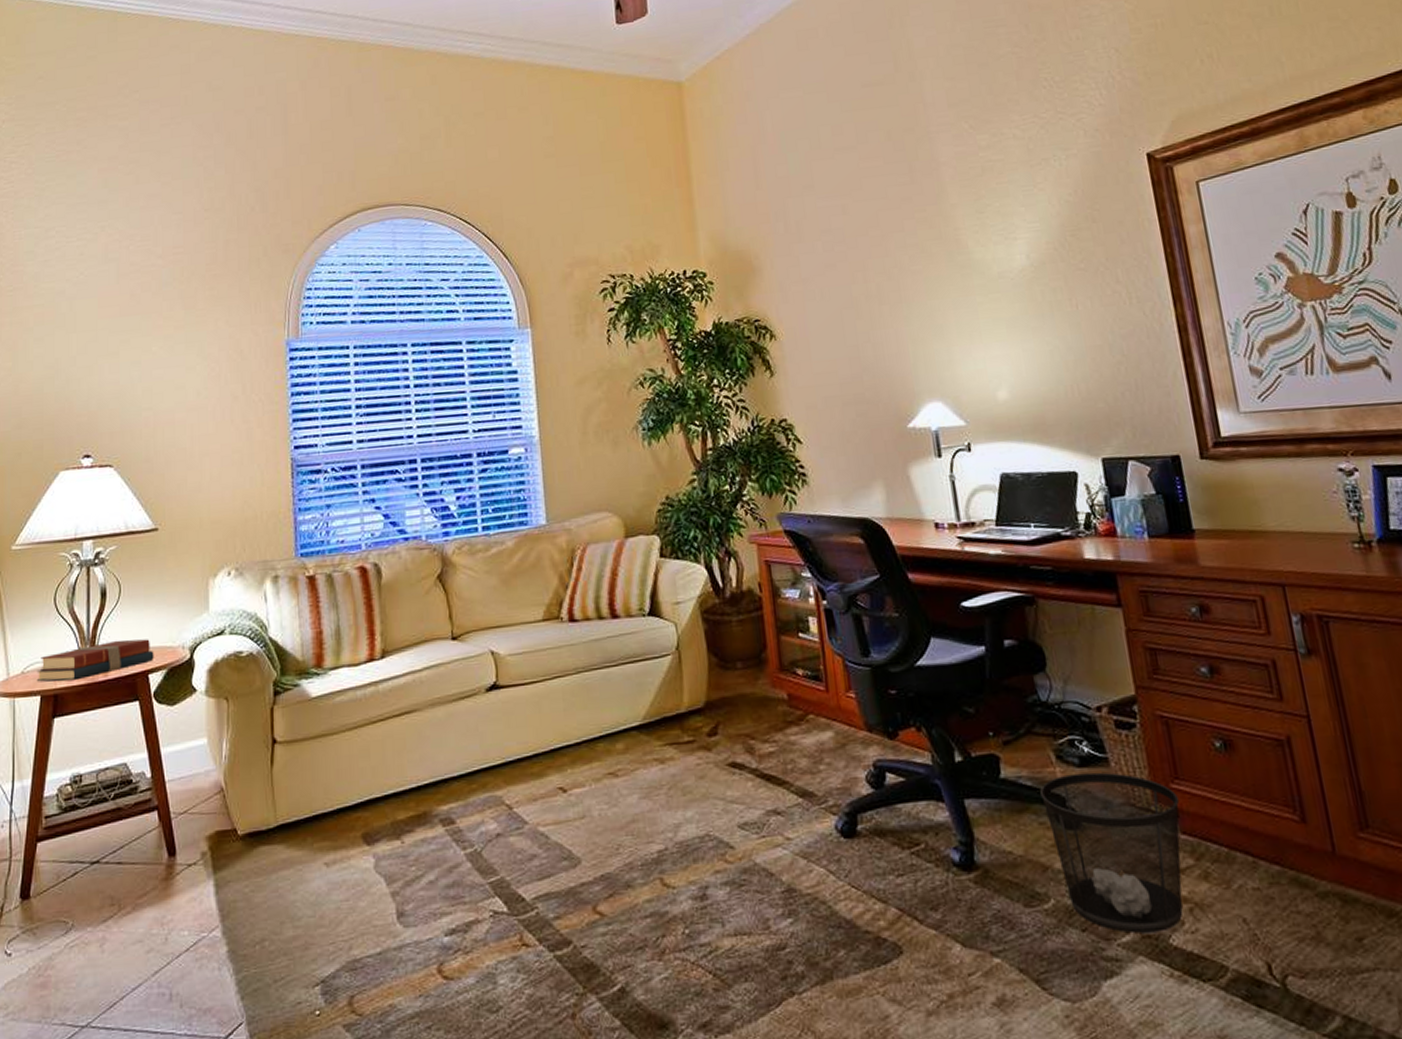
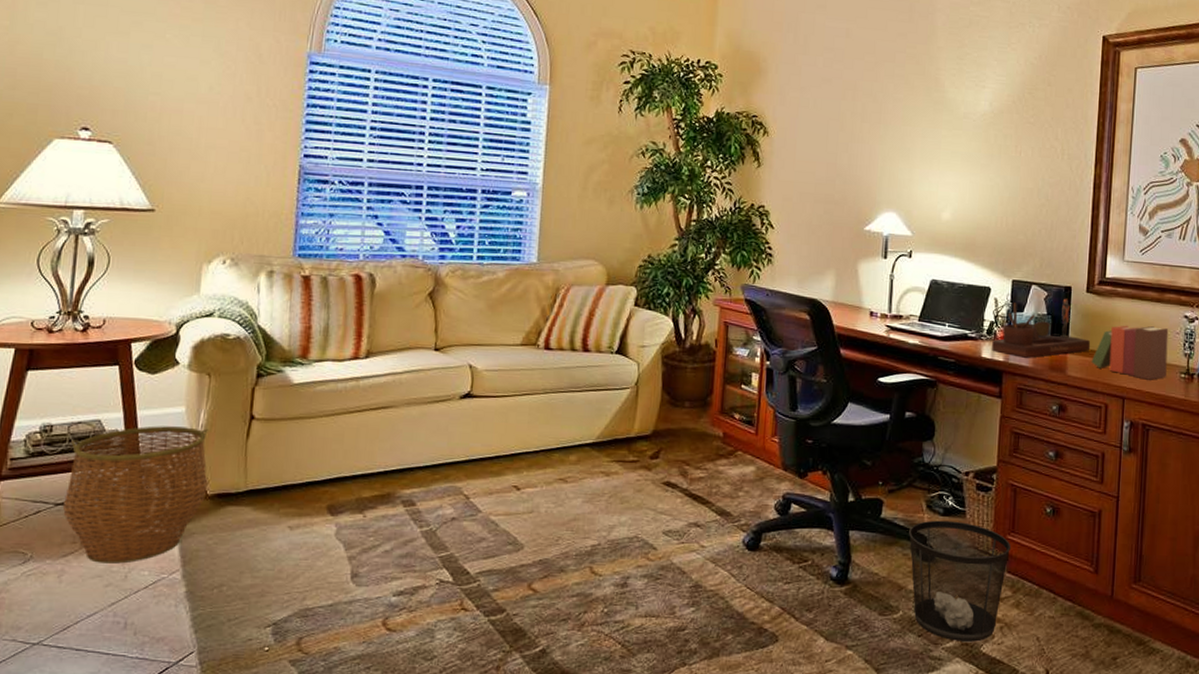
books: present [36,639,154,682] -> none [11,307,139,339]
basket: none [98,760,238,926] -> present [62,426,208,564]
desk organizer: none [1094,470,1223,553] -> present [992,298,1091,358]
books: none [1228,488,1334,558] -> present [1091,325,1169,380]

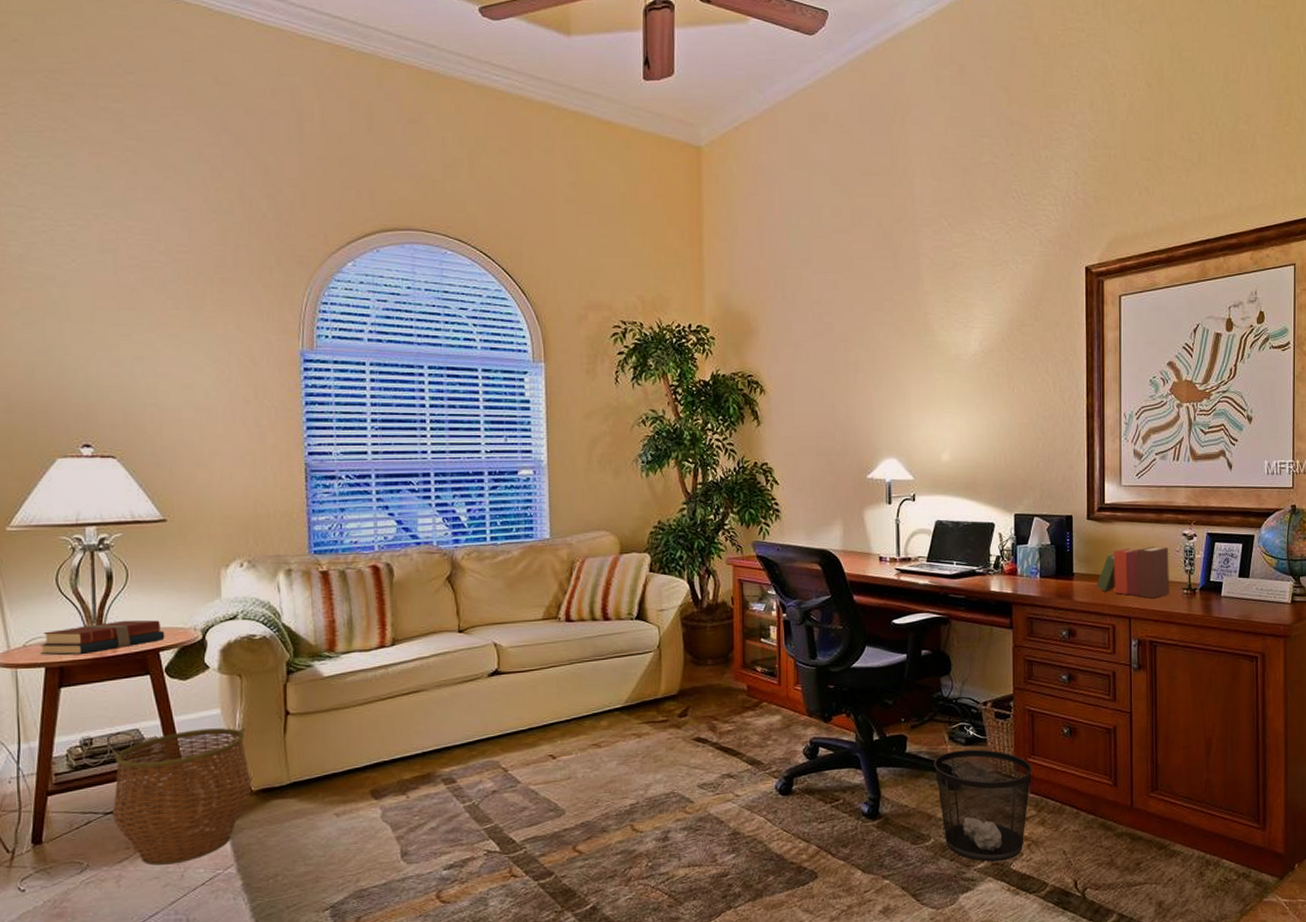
books: none [11,307,139,339] -> present [39,620,165,655]
desk organizer: present [992,298,1091,358] -> none [1000,527,1095,588]

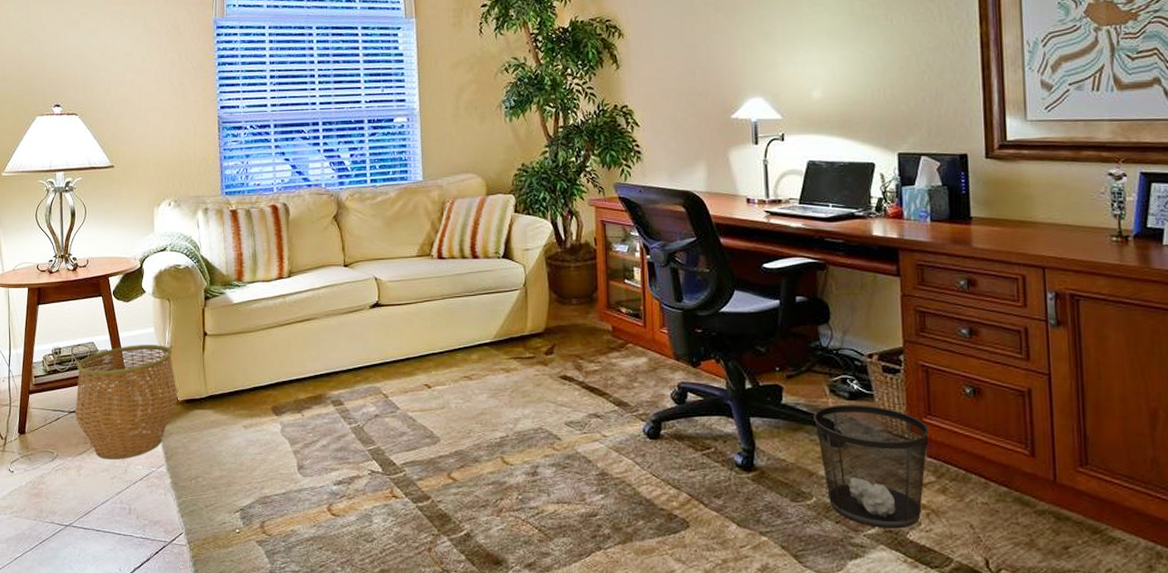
books: present [39,620,165,655] -> none [24,250,113,279]
books: present [1096,547,1169,599] -> none [1000,188,1094,246]

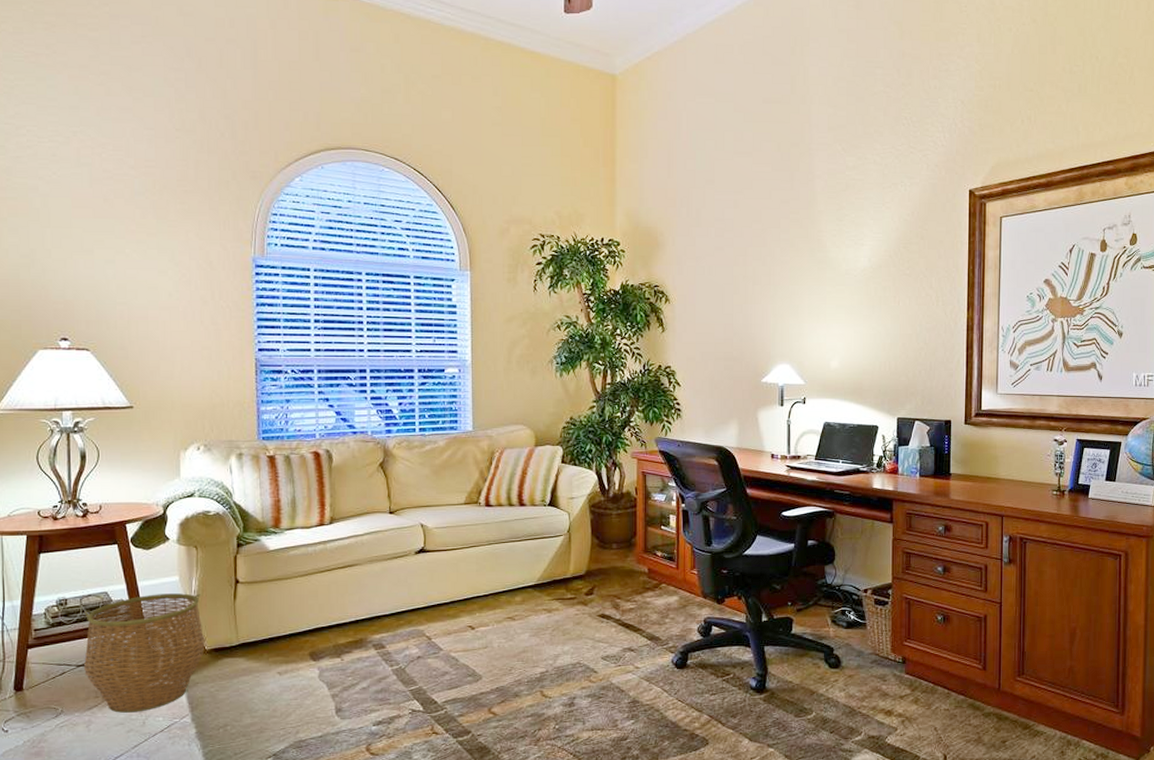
waste bin: present [814,405,929,529] -> none [817,632,907,735]

